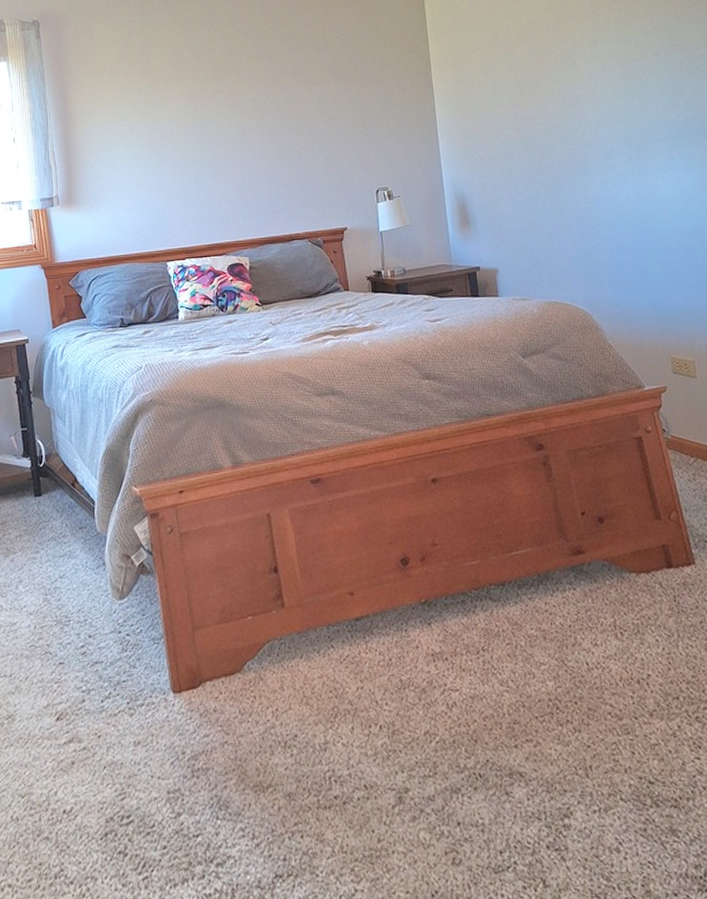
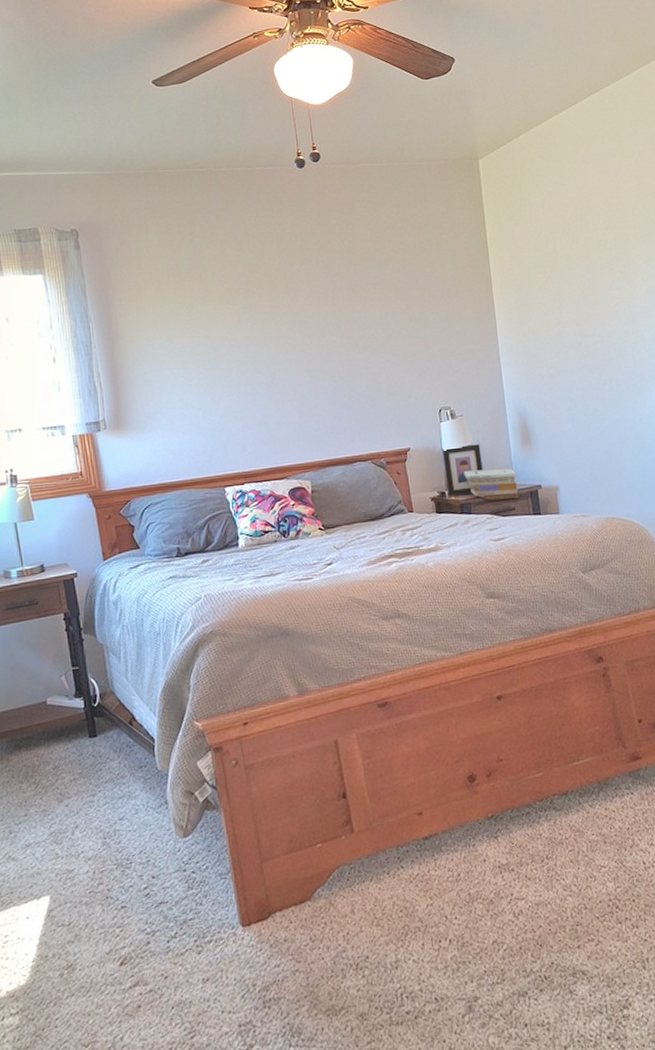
picture frame: none [379,224,420,276] -> present [442,444,483,497]
books: none [400,249,458,282] -> present [463,468,520,501]

